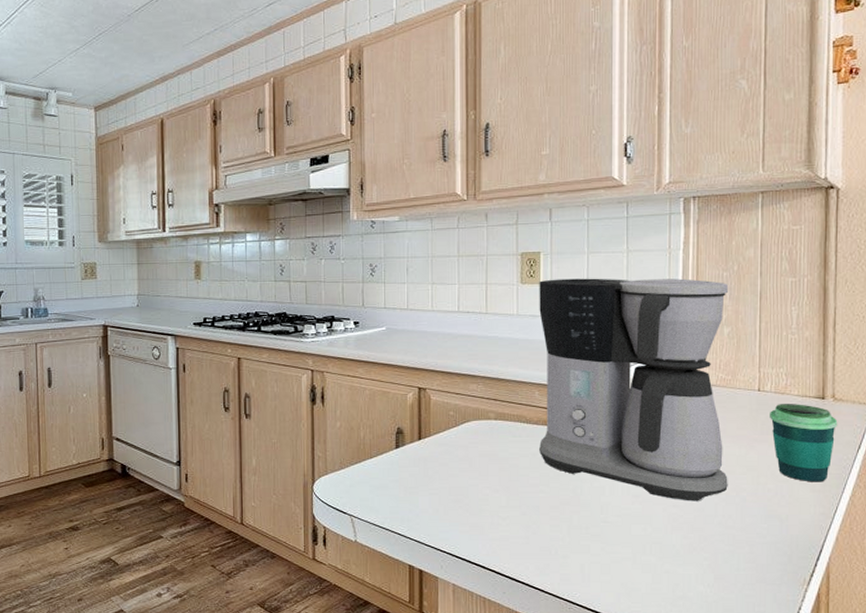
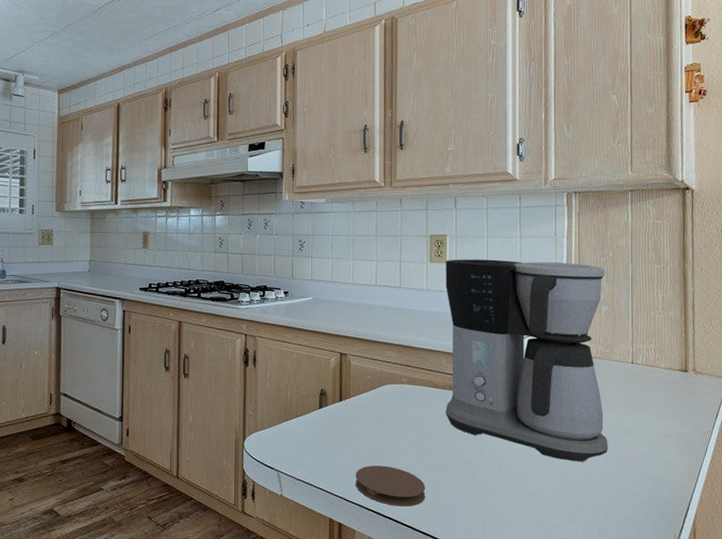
coaster: none [438,508,517,551] -> present [356,465,426,506]
cup: present [770,404,838,482] -> none [642,375,699,446]

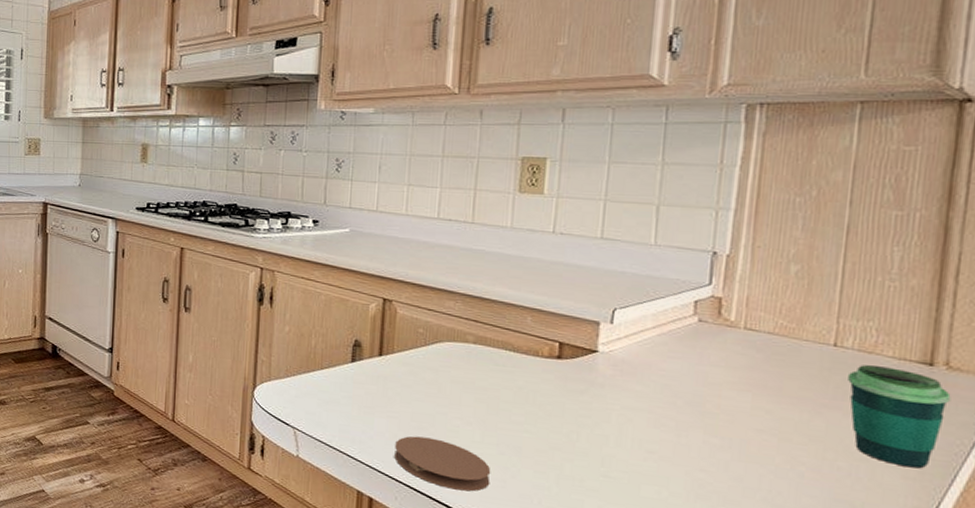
coffee maker: present [446,259,608,462] -> none [527,190,803,469]
cup: none [642,375,699,446] -> present [848,365,951,469]

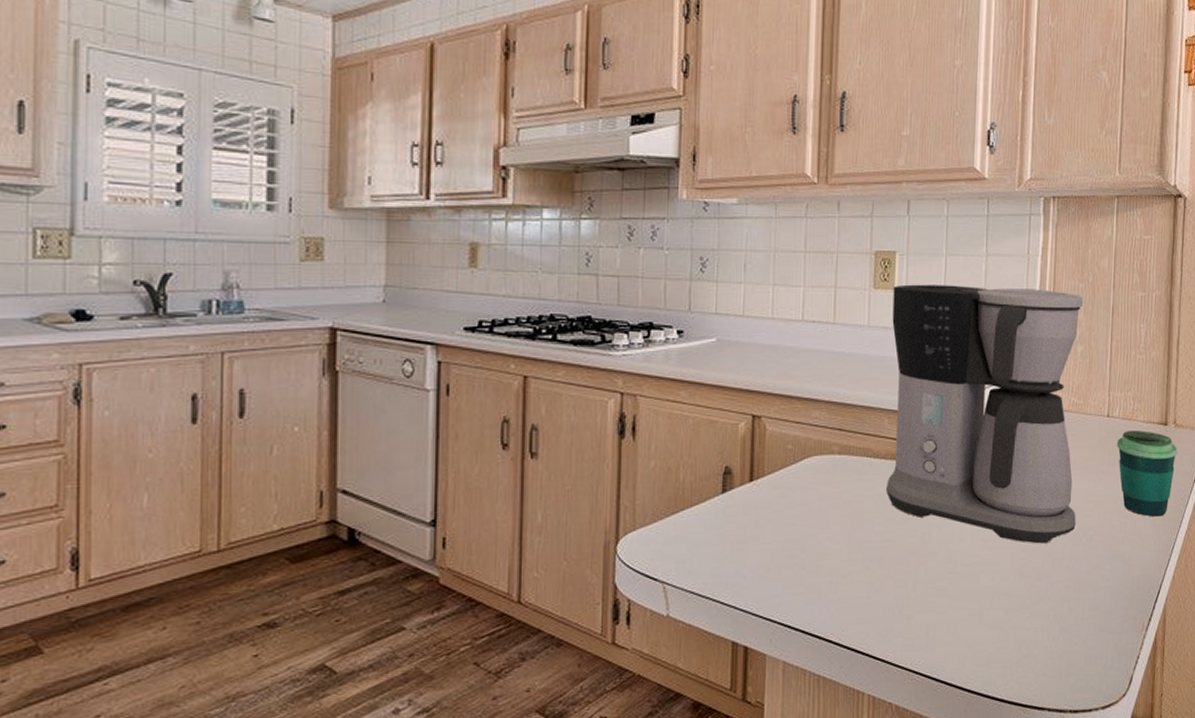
coaster: present [394,436,491,492] -> none [768,565,858,618]
coffee maker: none [527,190,803,469] -> present [886,284,1084,544]

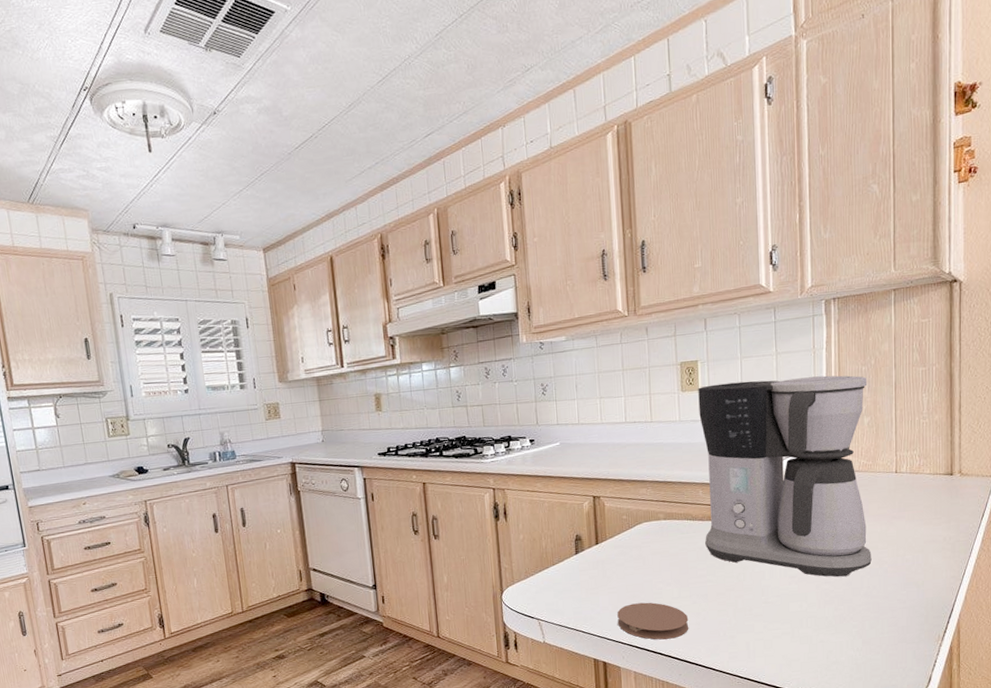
coaster: none [768,565,858,618] -> present [617,602,689,640]
cup: present [1117,431,1178,517] -> none [906,481,964,550]

